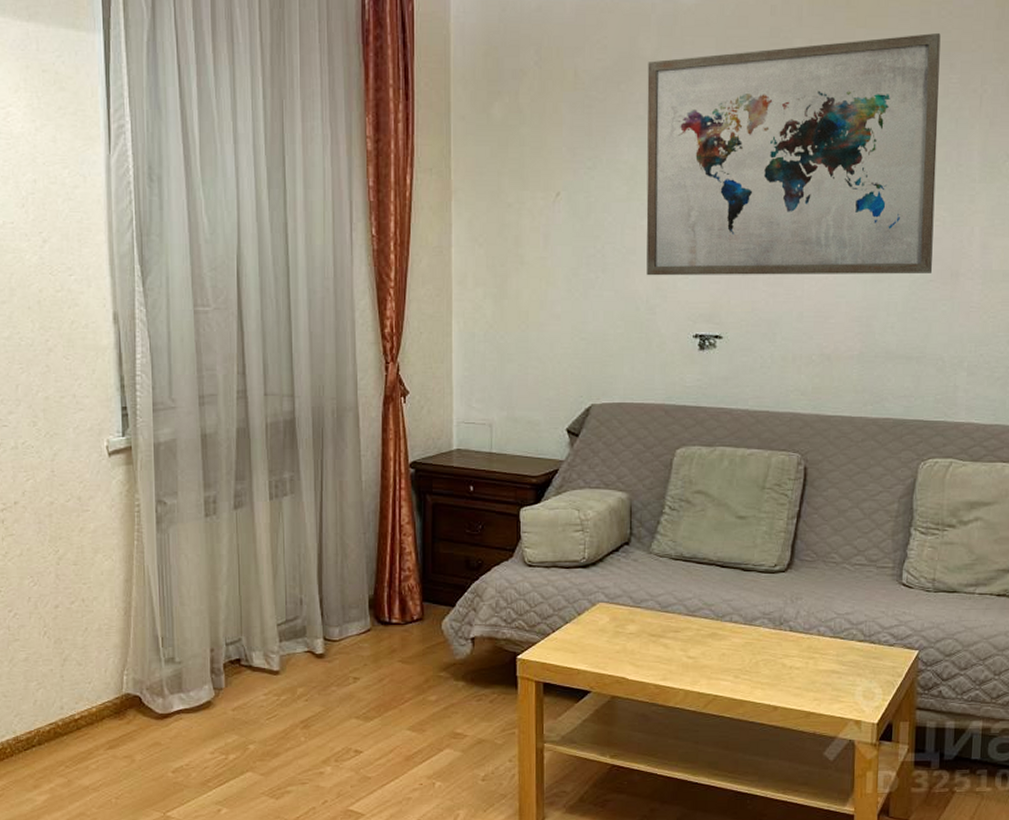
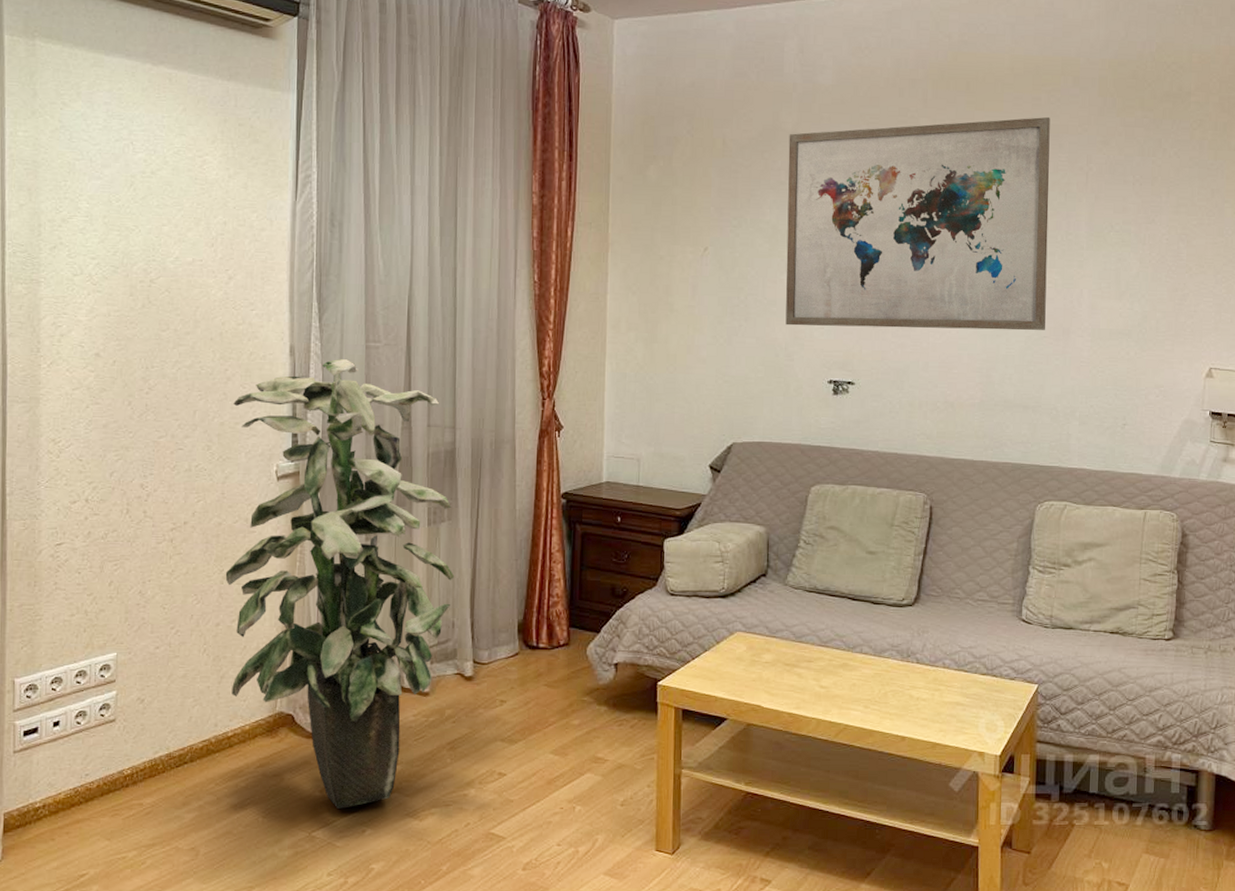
indoor plant: none [57,326,301,788] -> present [225,359,455,809]

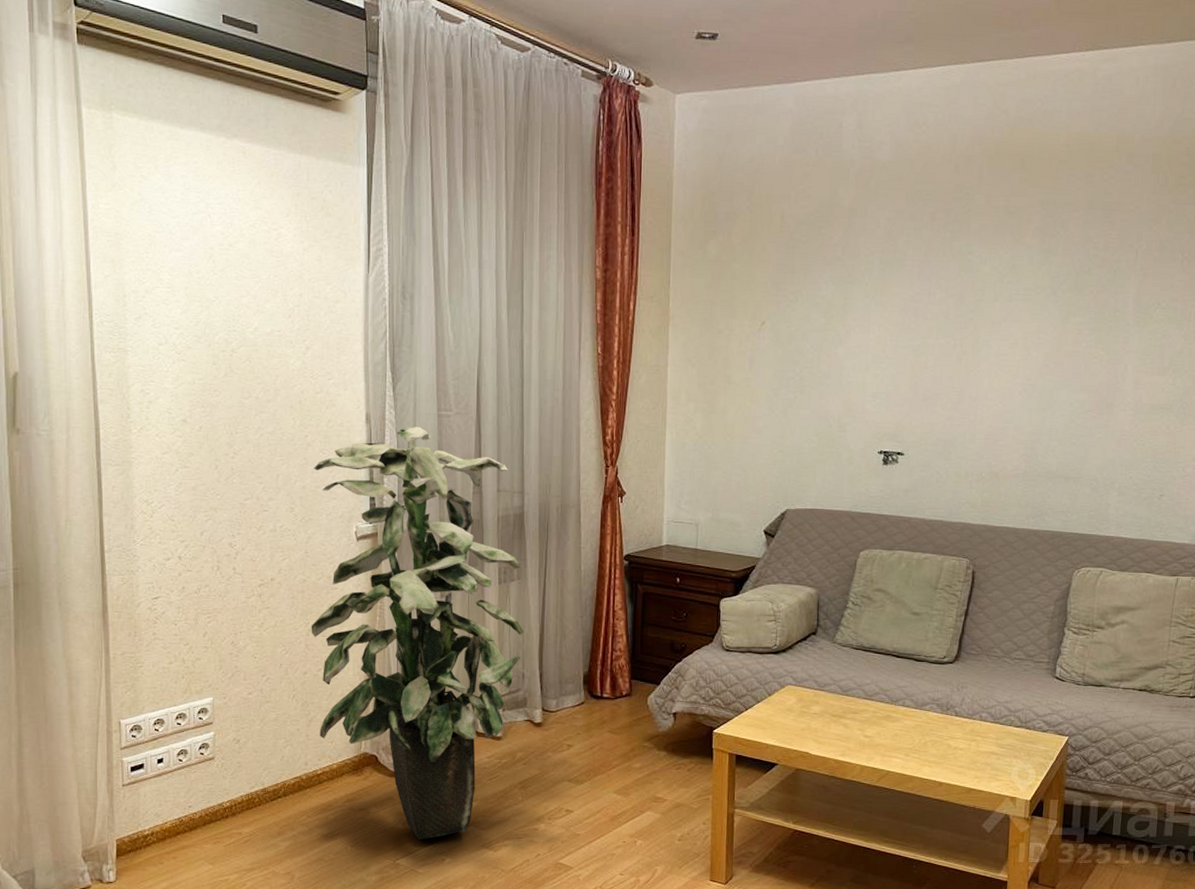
wall art: present [785,116,1050,331] -> none [839,194,1103,405]

